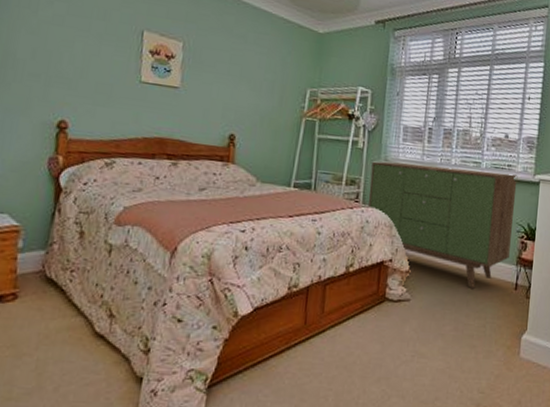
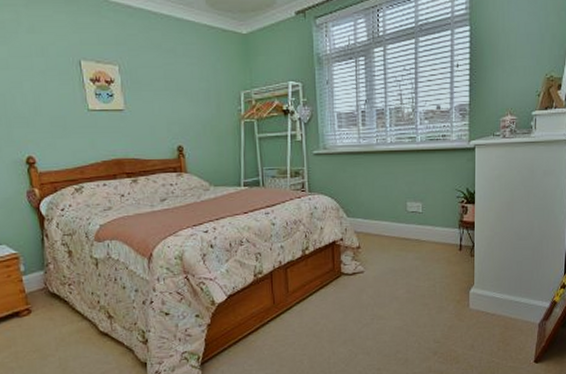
sideboard: present [368,161,518,288] -> none [312,144,453,254]

